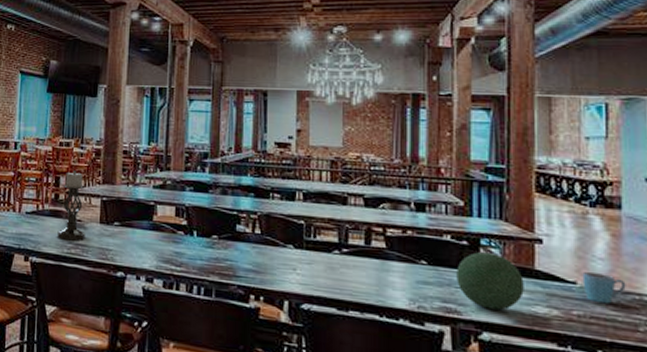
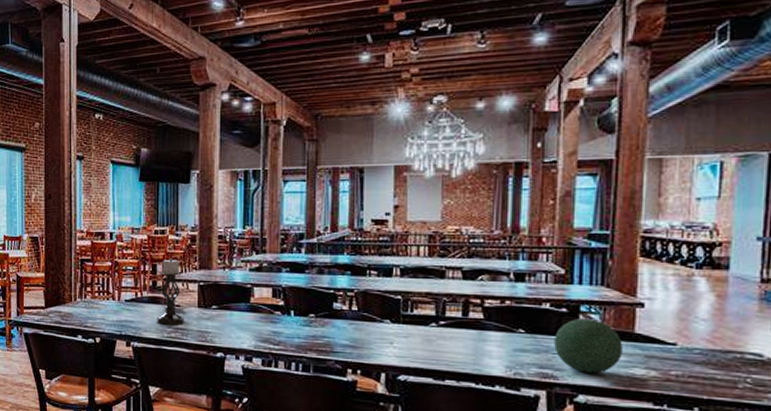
mug: present [582,272,626,304] -> none [683,333,728,363]

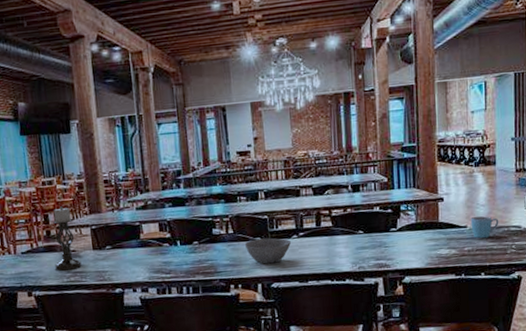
bowl: none [369,321,427,352] -> present [244,237,291,264]
decorative orb: present [554,317,623,374] -> none [385,214,432,259]
mug: none [683,333,728,363] -> present [470,216,499,239]

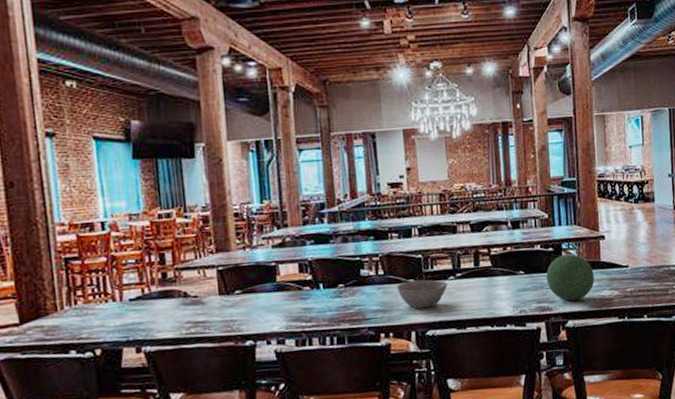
candle holder: present [52,206,82,271] -> none [169,243,205,321]
decorative orb: none [385,214,432,259] -> present [546,253,595,302]
mug: present [470,216,499,239] -> none [632,255,660,279]

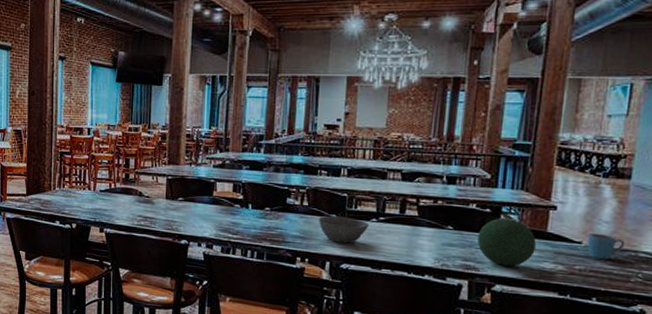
mug: none [632,255,660,279] -> present [587,234,625,260]

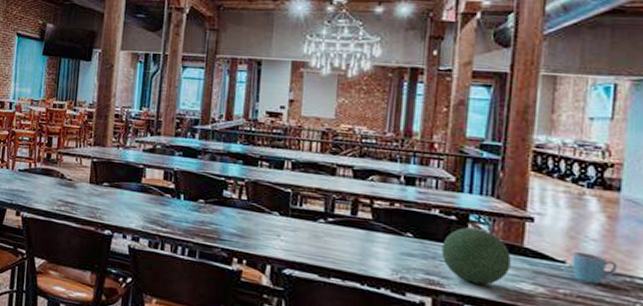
bowl: present [318,215,368,244] -> none [258,212,315,246]

